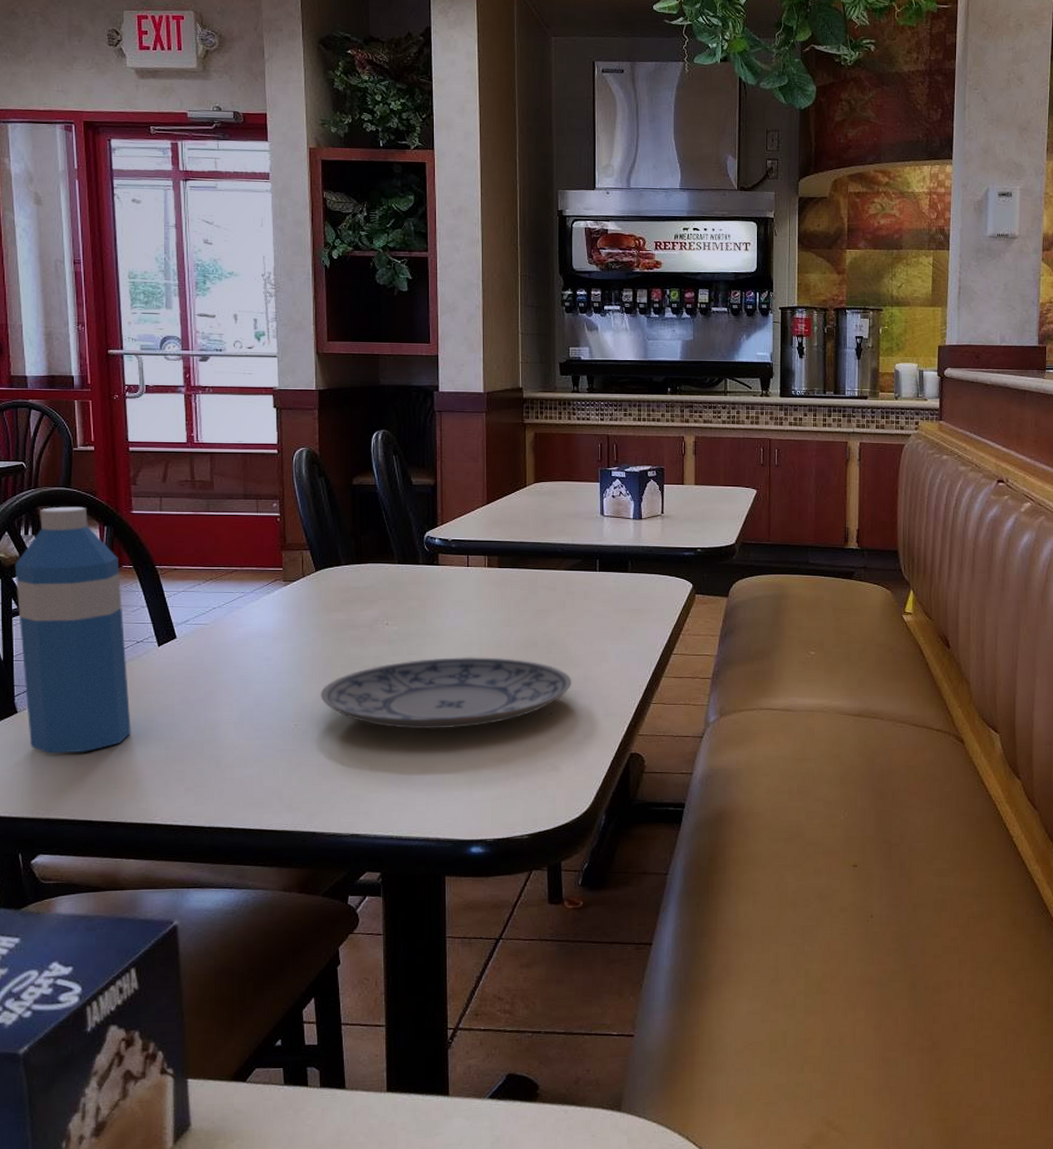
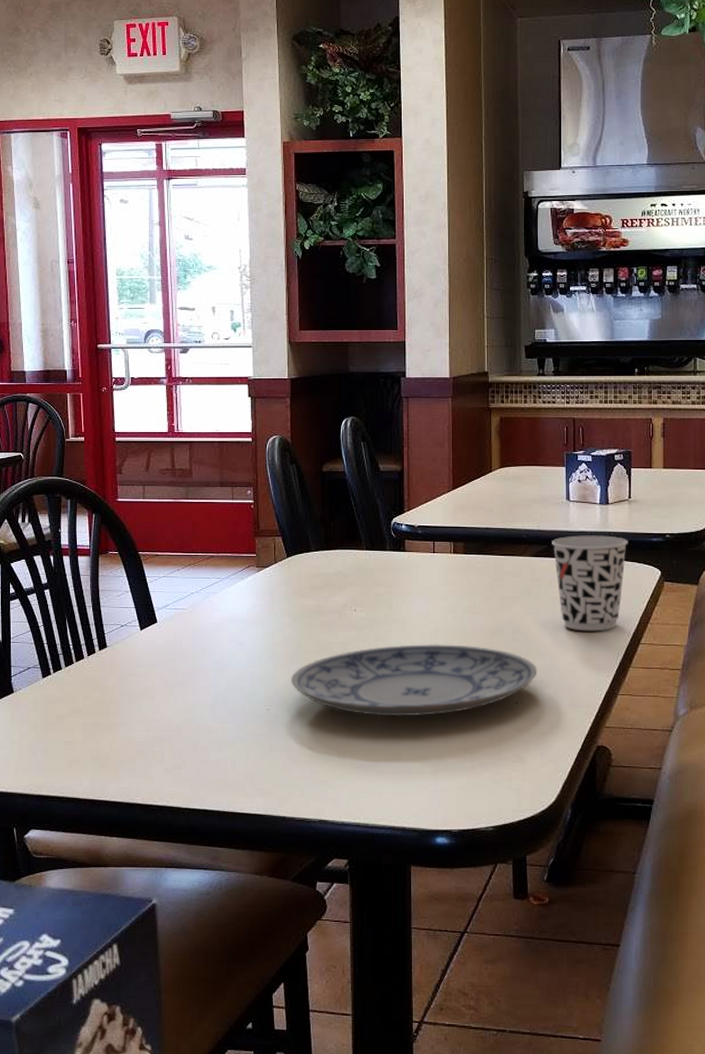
water bottle: present [14,506,131,754] -> none [12,495,115,732]
cup: none [586,549,661,643] -> present [552,535,628,631]

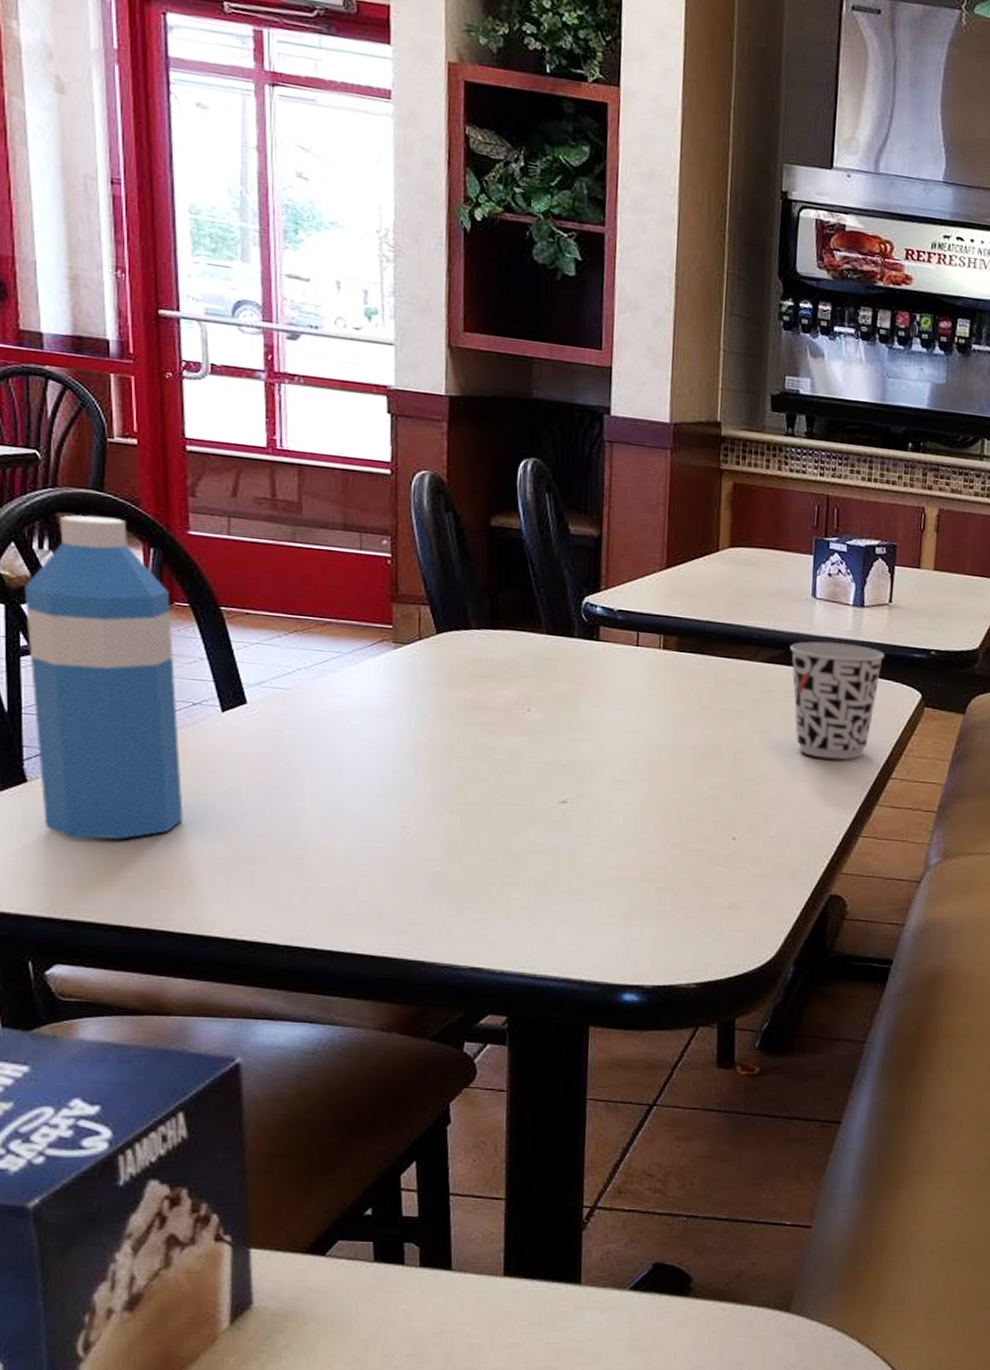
water bottle: none [12,495,115,732] -> present [24,515,183,839]
plate: present [291,643,538,717] -> none [437,757,763,848]

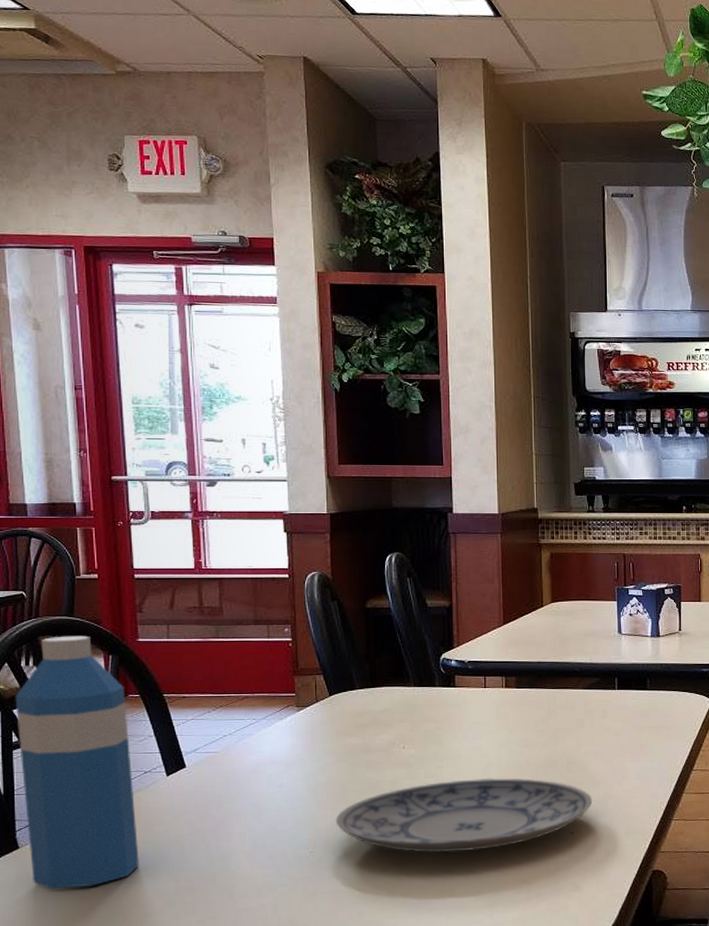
plate: none [437,757,763,848] -> present [335,777,593,853]
cup: present [790,641,885,760] -> none [605,667,679,760]

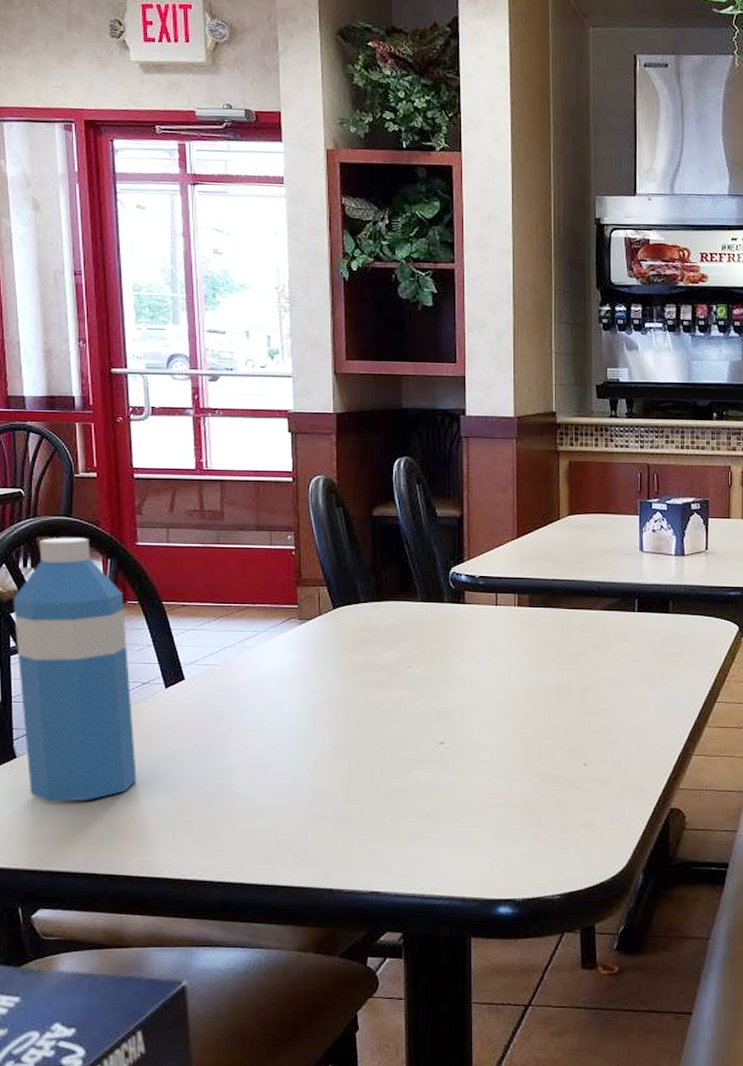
plate: present [335,777,593,853] -> none [338,702,608,780]

